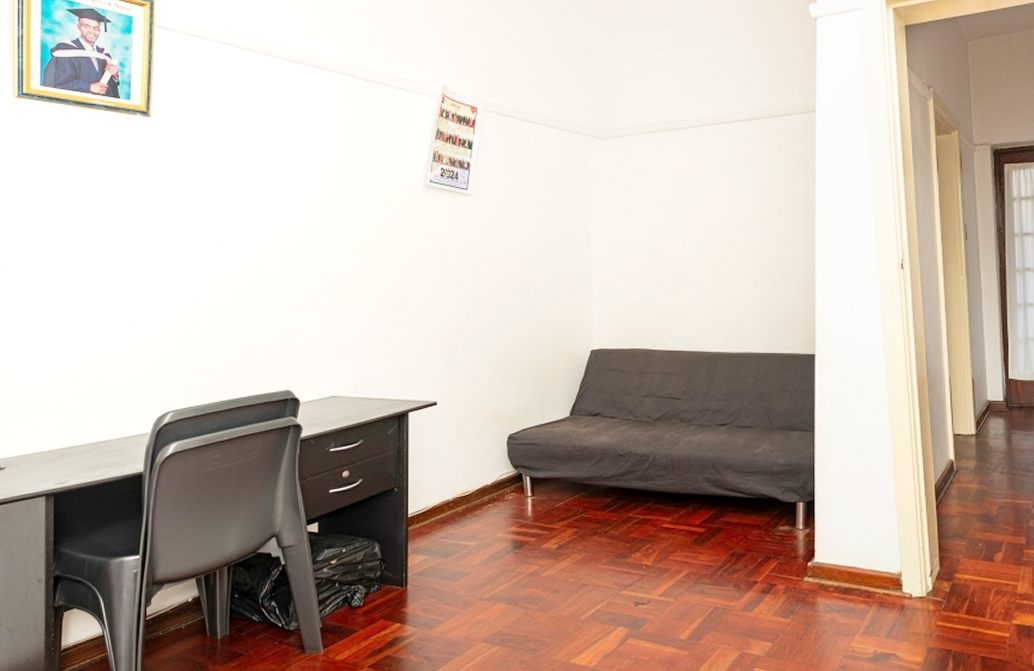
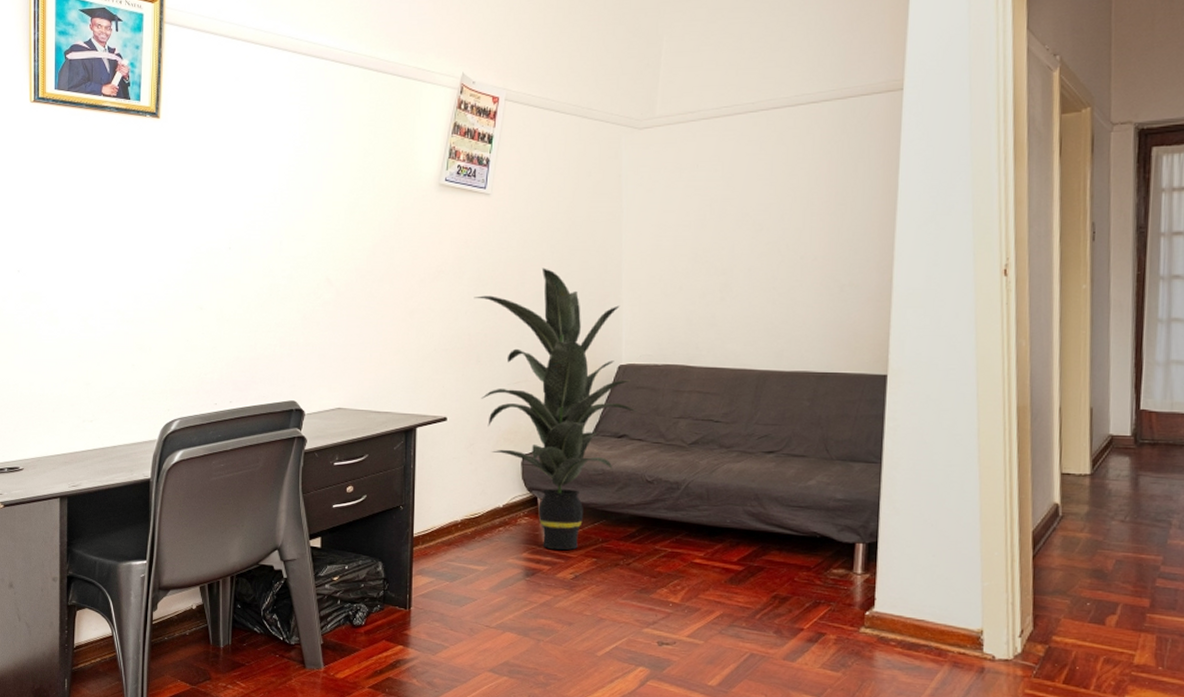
indoor plant: none [459,262,609,523] -> present [474,268,638,551]

